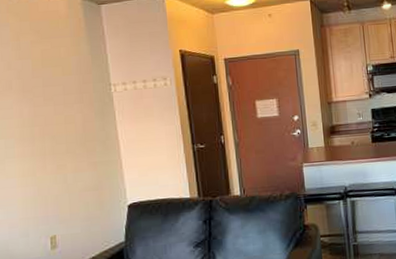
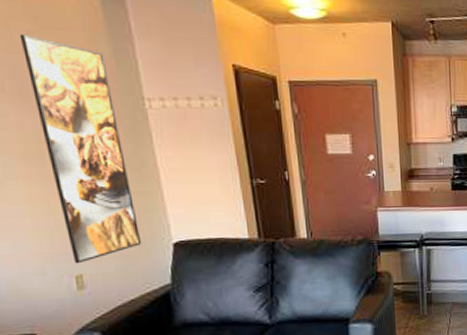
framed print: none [25,44,103,226] -> present [19,34,142,264]

